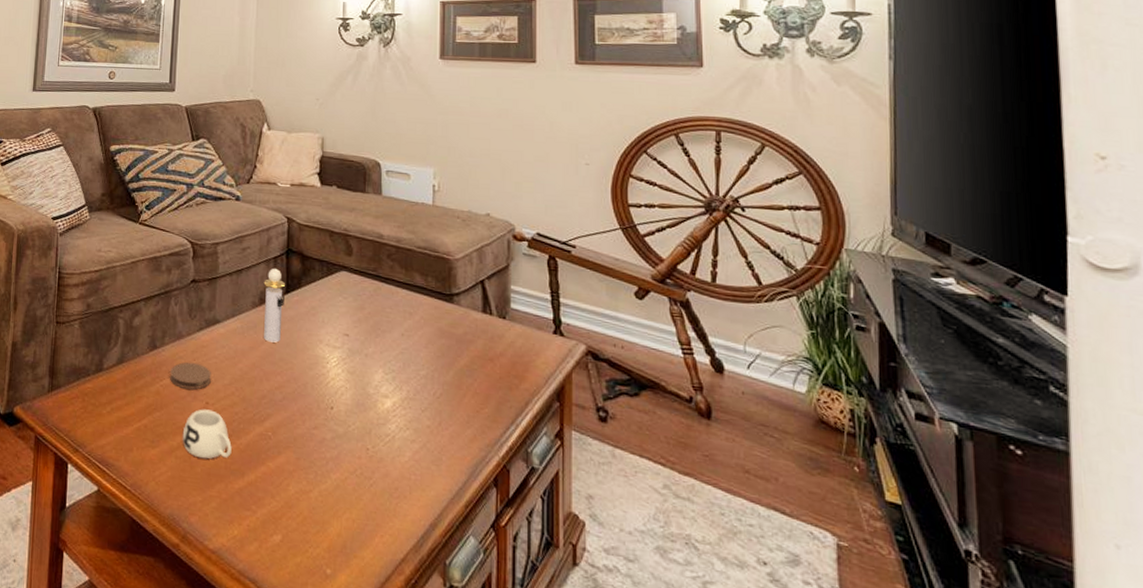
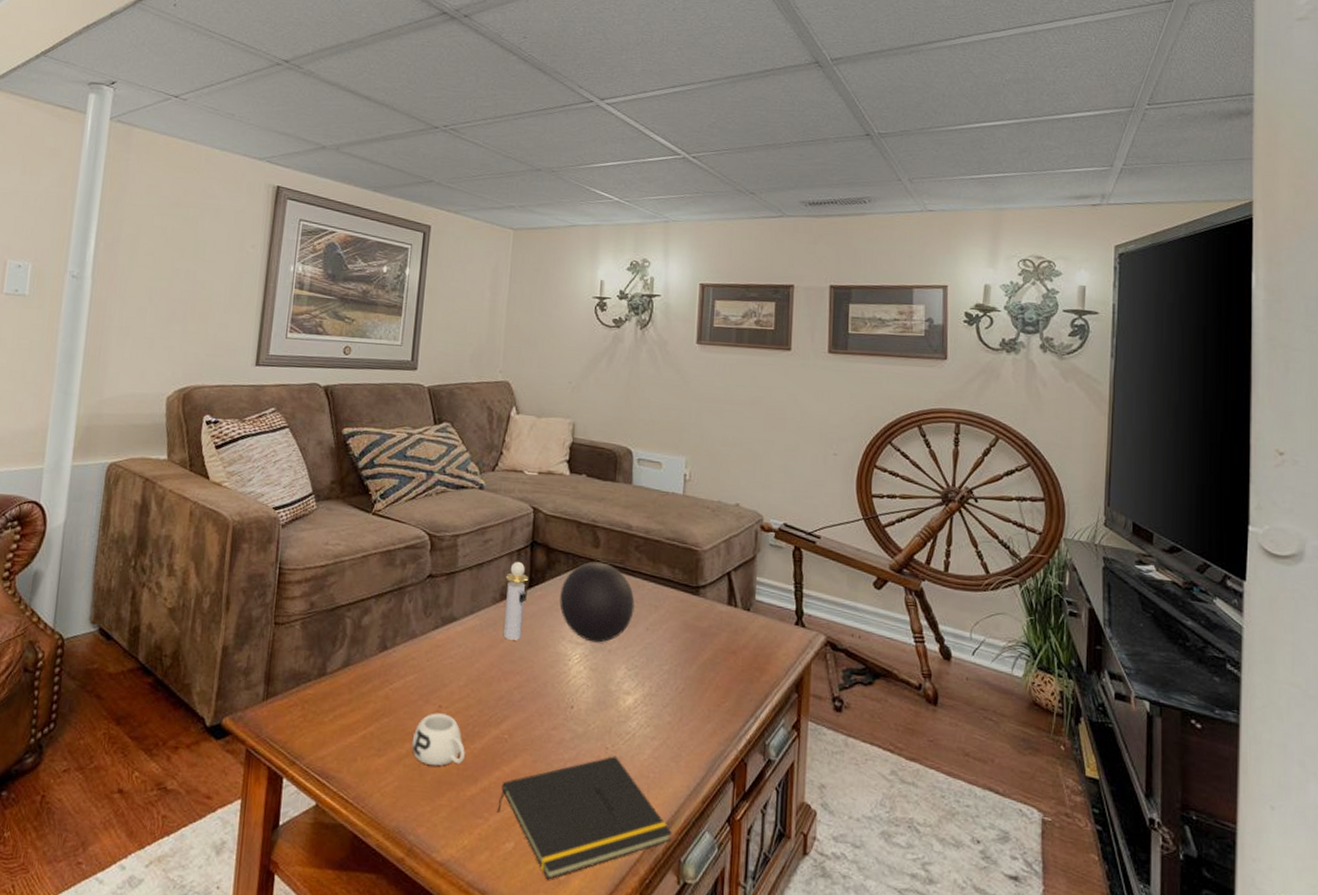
coaster: present [170,362,211,390] -> none [400,663,446,693]
notepad: none [264,456,436,574] -> present [497,756,672,880]
decorative ball: none [316,269,389,347] -> present [559,561,635,643]

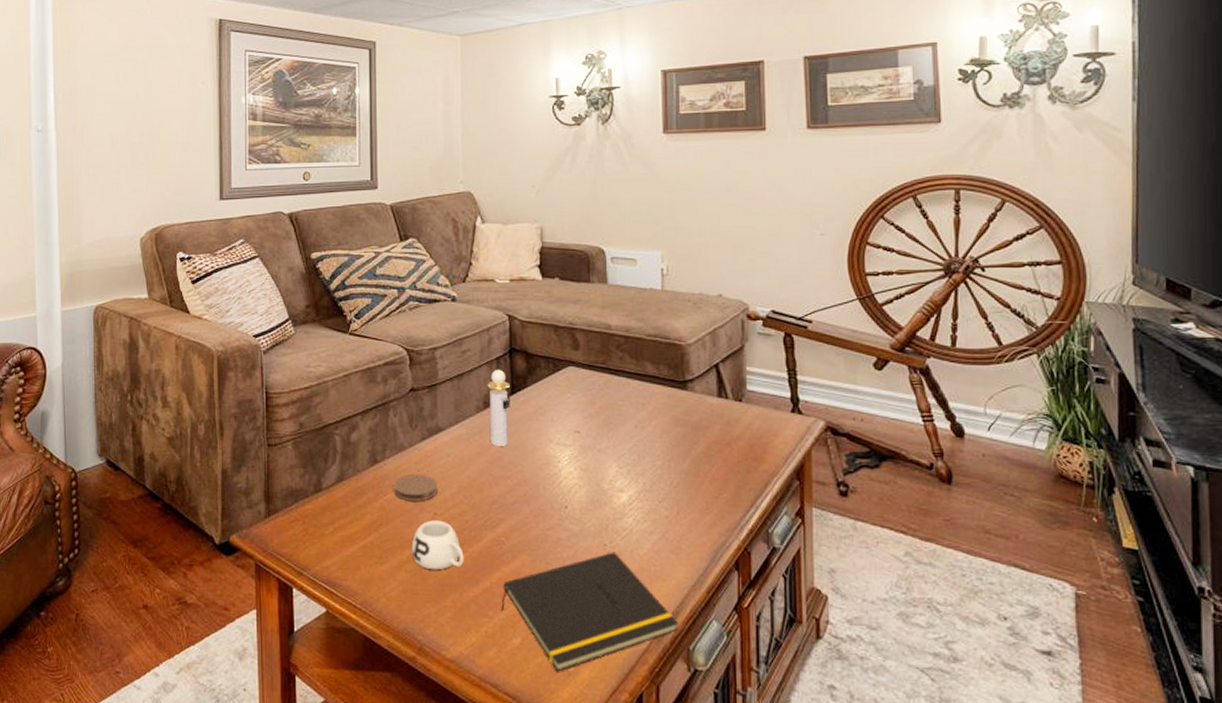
coaster: none [400,663,446,693] -> present [394,474,437,501]
decorative ball: present [559,561,635,643] -> none [544,364,621,443]

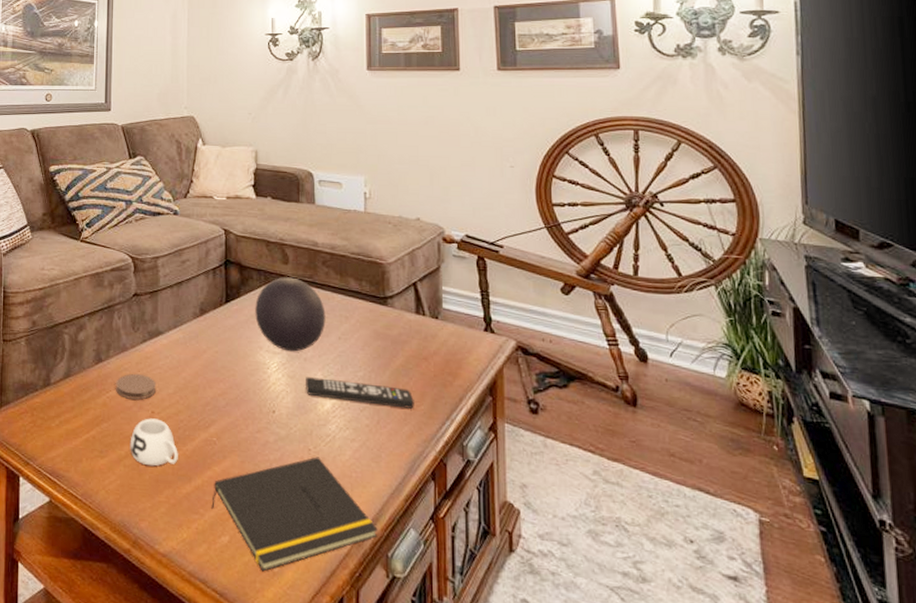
perfume bottle: present [487,369,510,446] -> none [203,279,224,351]
decorative ball: none [544,364,621,443] -> present [255,277,326,352]
remote control: none [600,469,717,497] -> present [306,377,414,409]

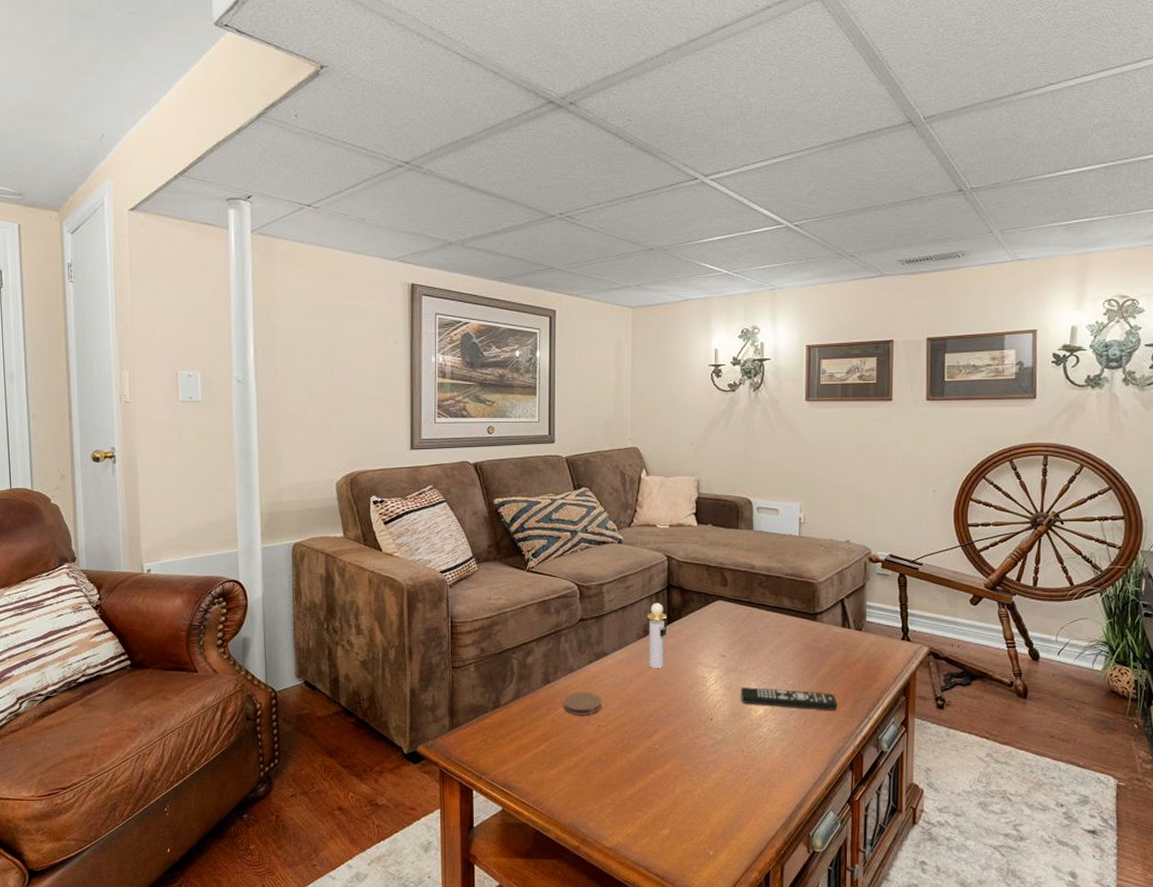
mug: present [130,418,178,466] -> none [578,731,623,773]
perfume bottle: none [203,279,224,351] -> present [647,602,667,668]
notepad: present [211,457,378,572] -> none [654,756,801,856]
decorative ball: present [255,277,326,352] -> none [695,598,761,666]

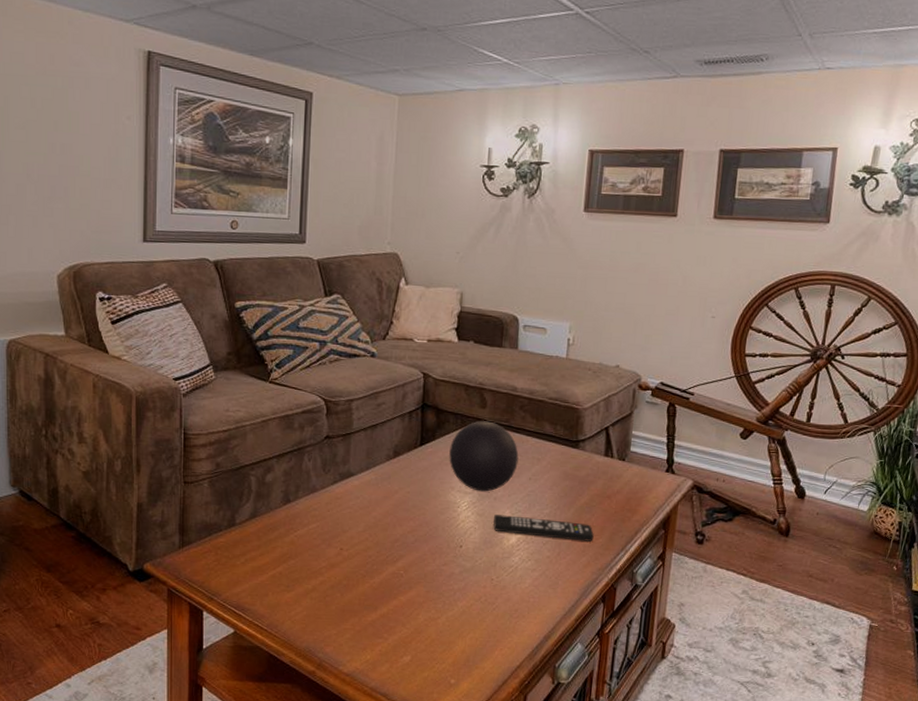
coaster: present [564,692,602,715] -> none [304,513,345,538]
perfume bottle: present [647,602,667,668] -> none [398,422,419,491]
decorative ball: none [695,598,761,666] -> present [449,421,519,492]

